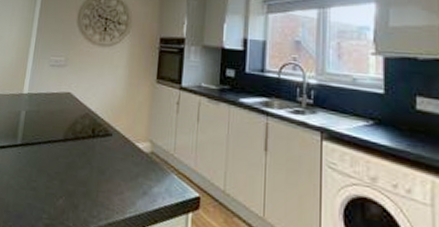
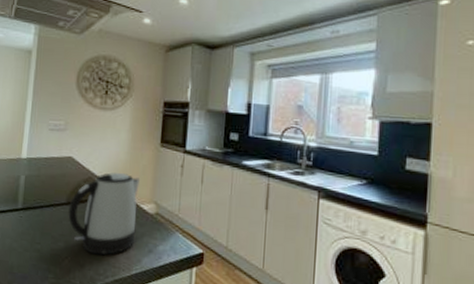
kettle: none [64,109,136,196] -> present [68,172,141,256]

